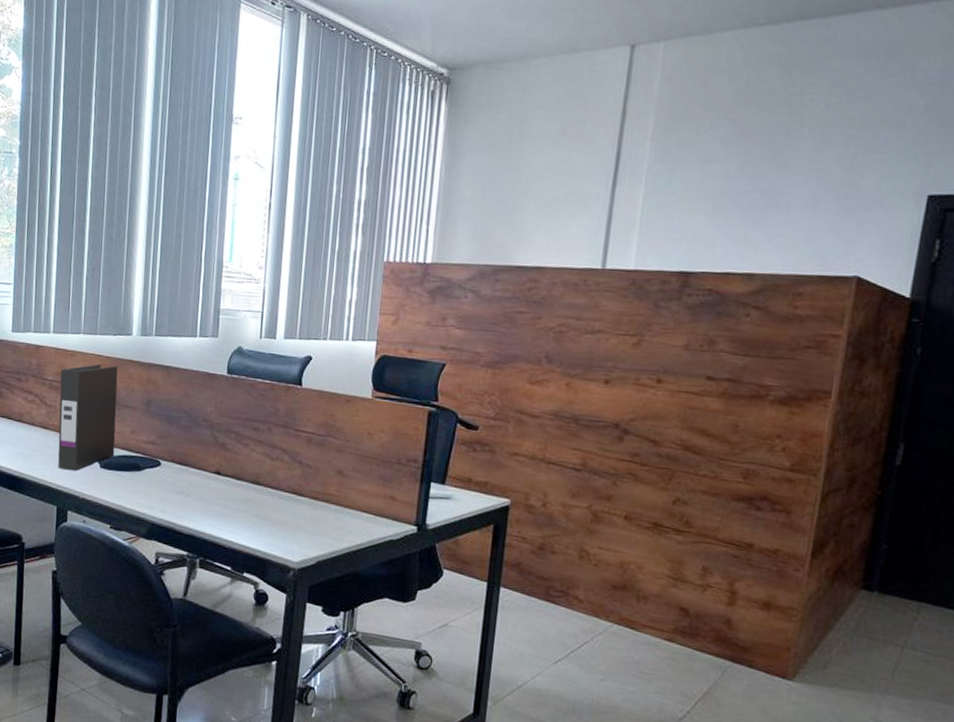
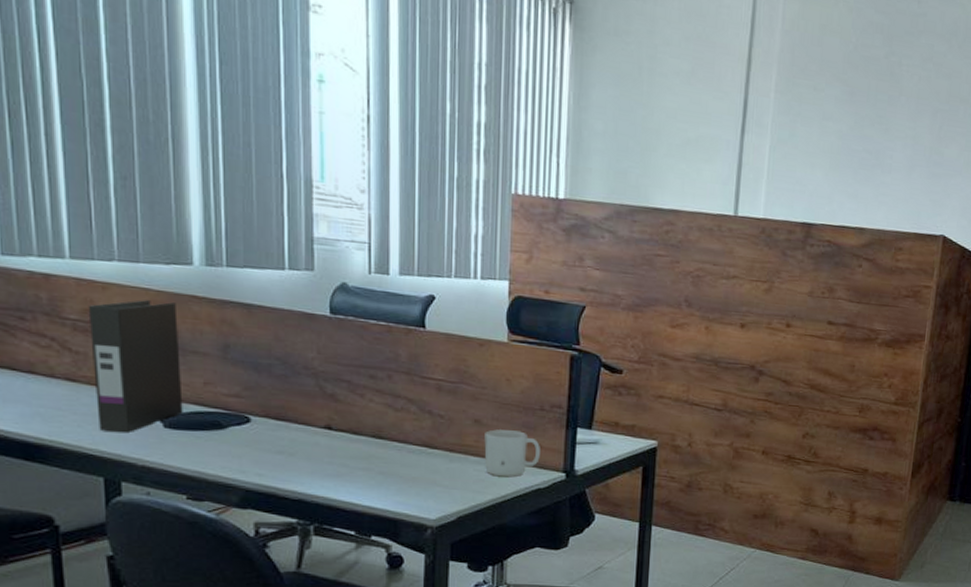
mug: none [343,480,396,527] -> present [484,429,542,477]

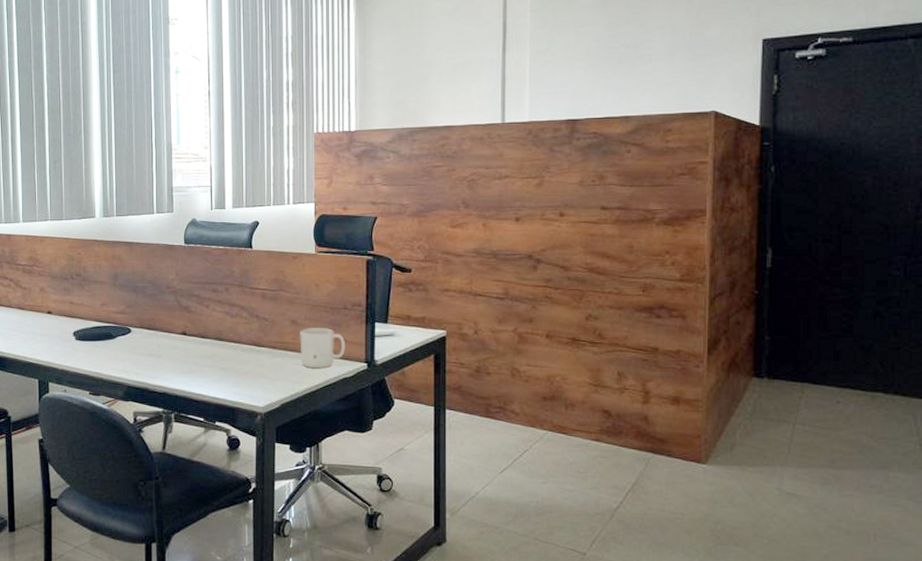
binder: present [88,300,183,432] -> none [32,246,88,345]

